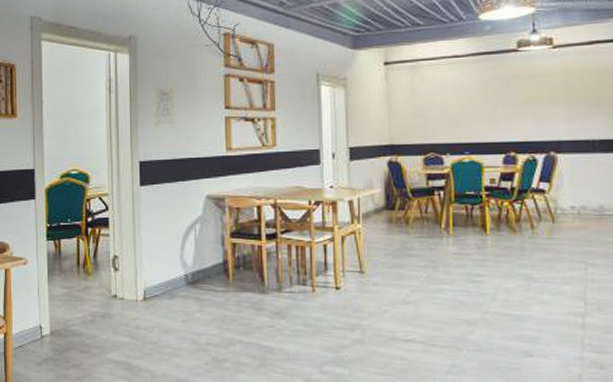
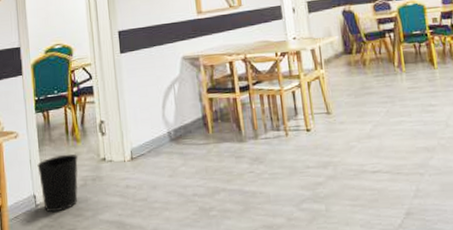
wastebasket: none [45,287,88,346] -> present [37,154,78,213]

